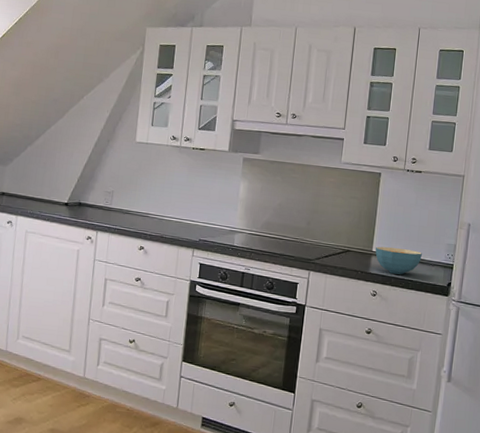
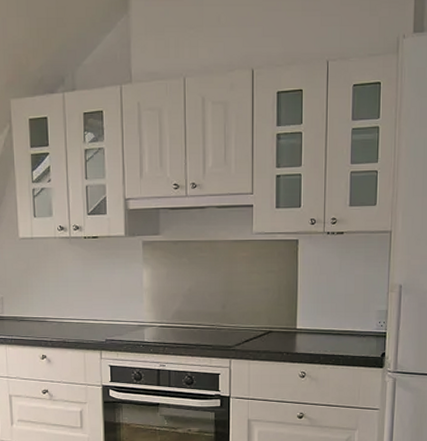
cereal bowl: present [375,246,422,275] -> none [300,322,351,351]

